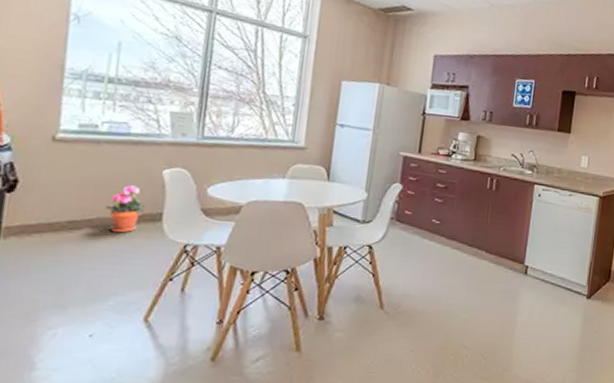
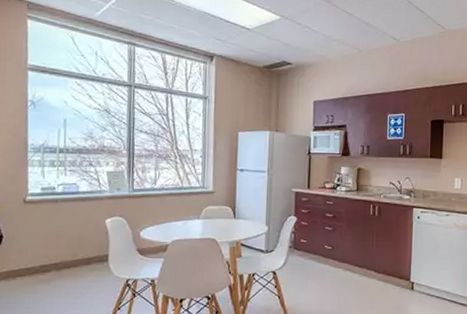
potted plant: present [105,185,145,233] -> none [66,234,95,273]

